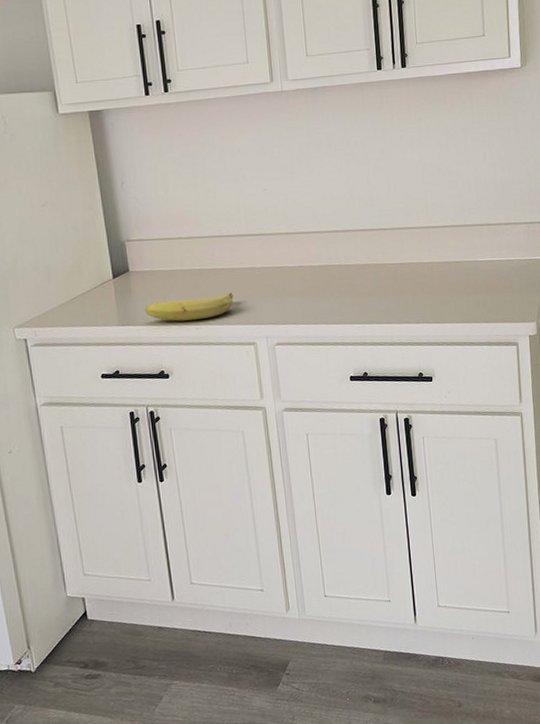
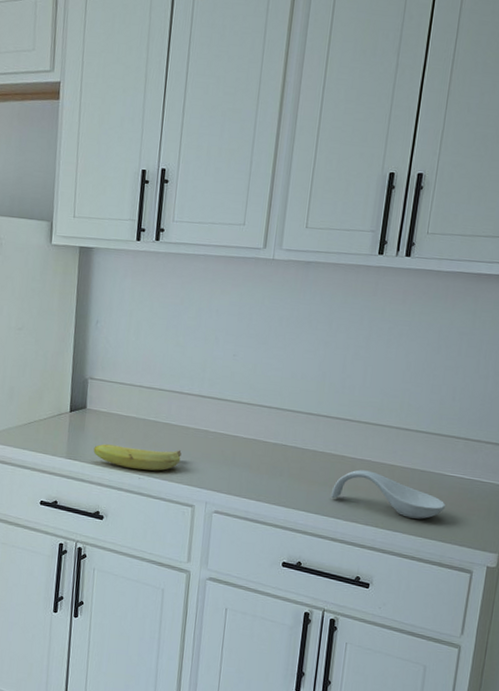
spoon rest: none [380,272,484,308] -> present [330,469,446,519]

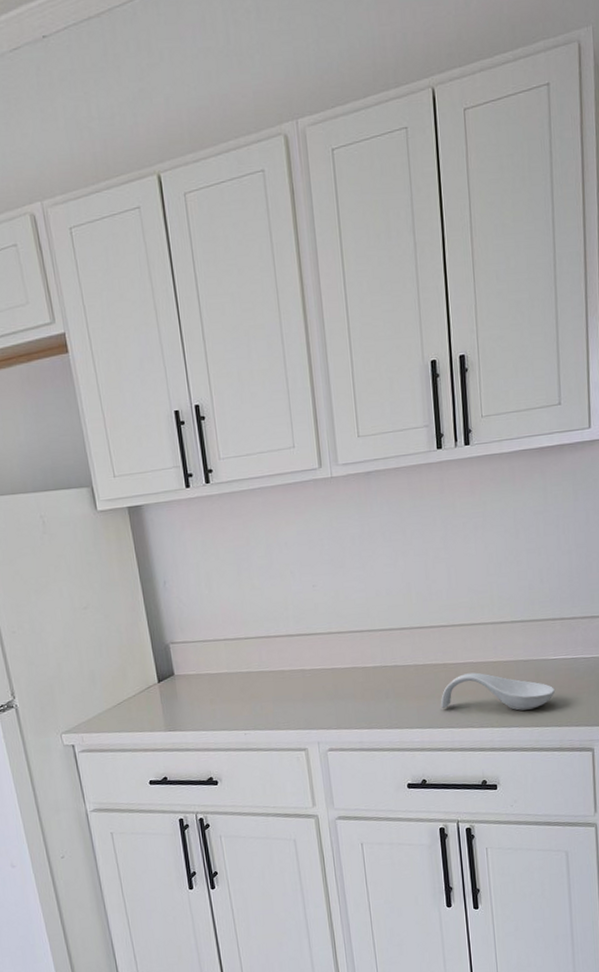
fruit: present [93,444,182,471] -> none [191,696,283,727]

